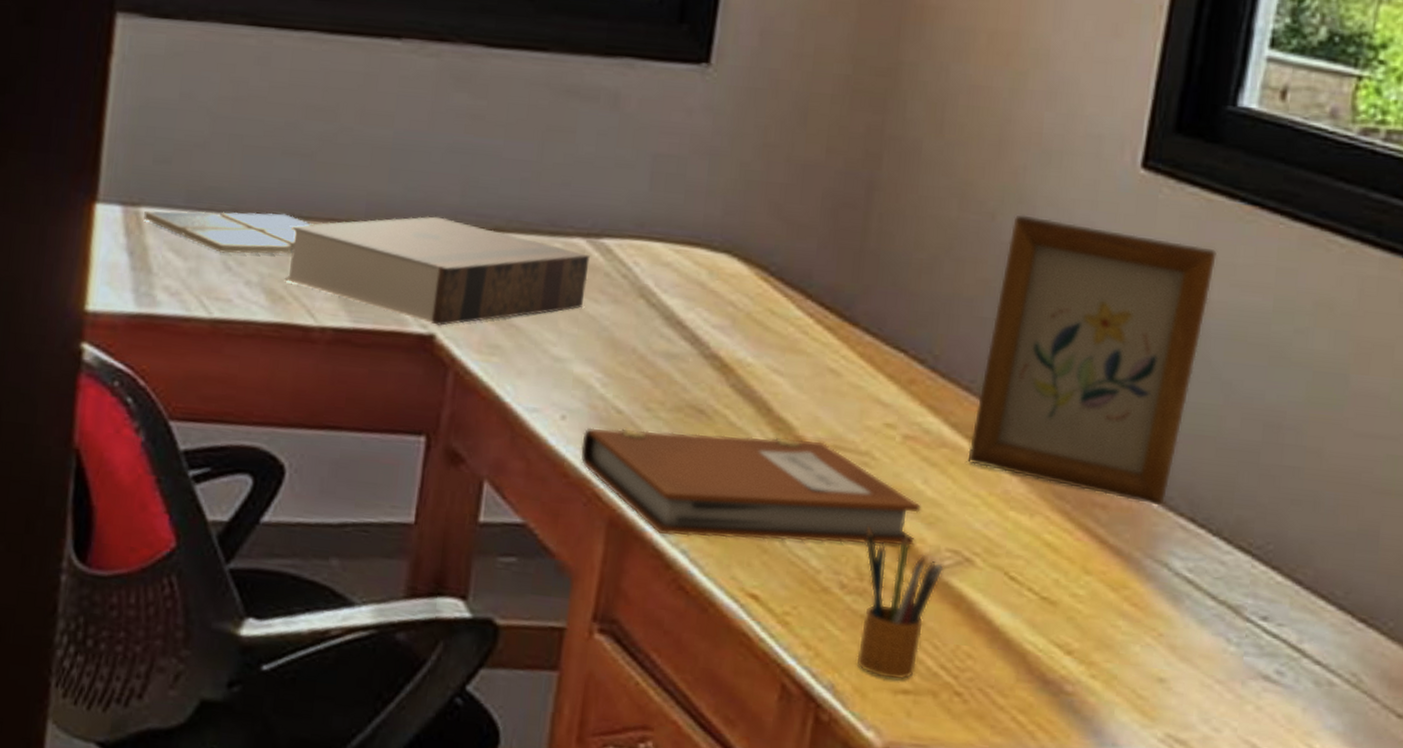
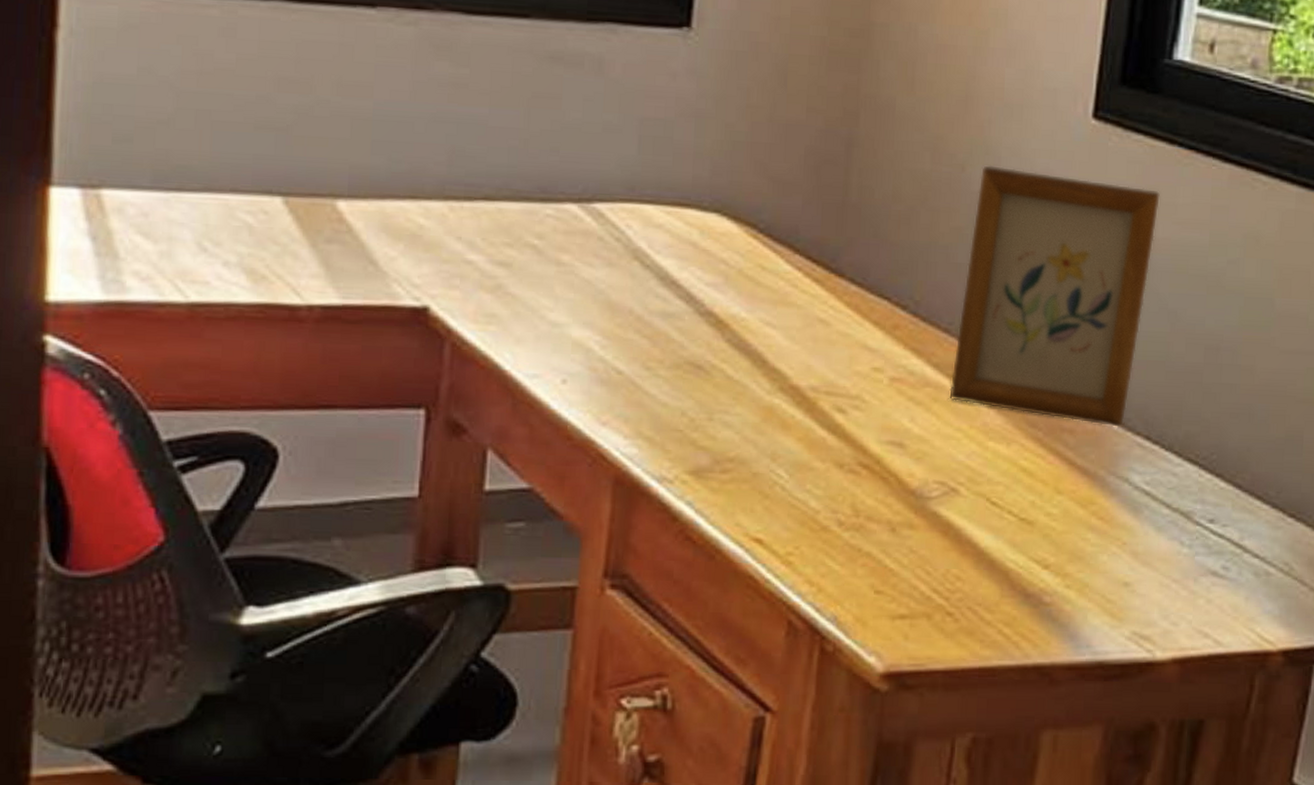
drink coaster: present [144,210,311,255] -> none [106,190,291,235]
book: present [284,216,590,326] -> none [265,187,582,297]
notebook: present [580,427,921,546] -> none [583,387,909,489]
pencil box: present [856,525,944,680] -> none [856,464,932,606]

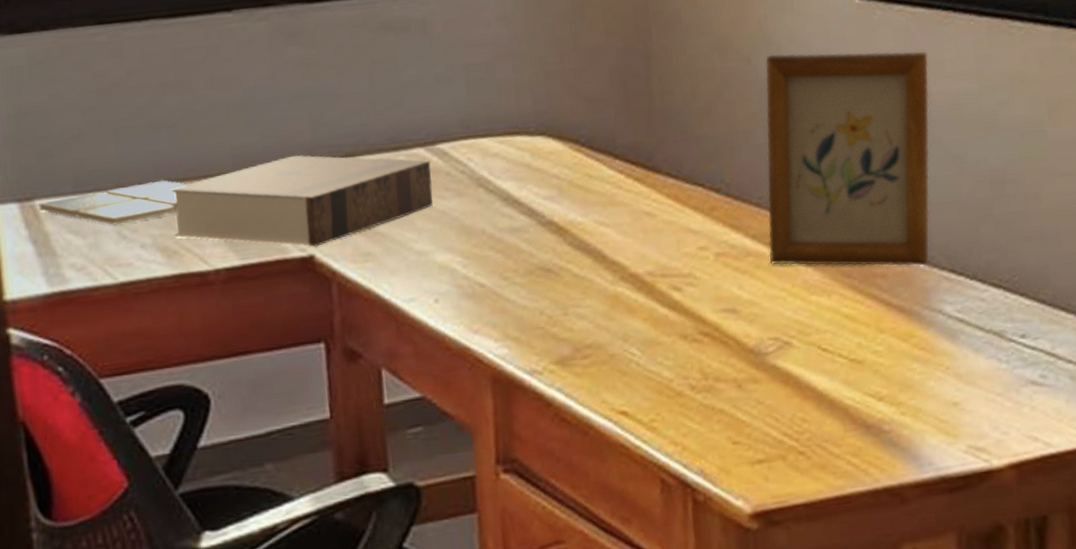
drink coaster: none [106,190,291,235] -> present [39,180,188,225]
book: none [265,187,582,297] -> present [169,154,433,247]

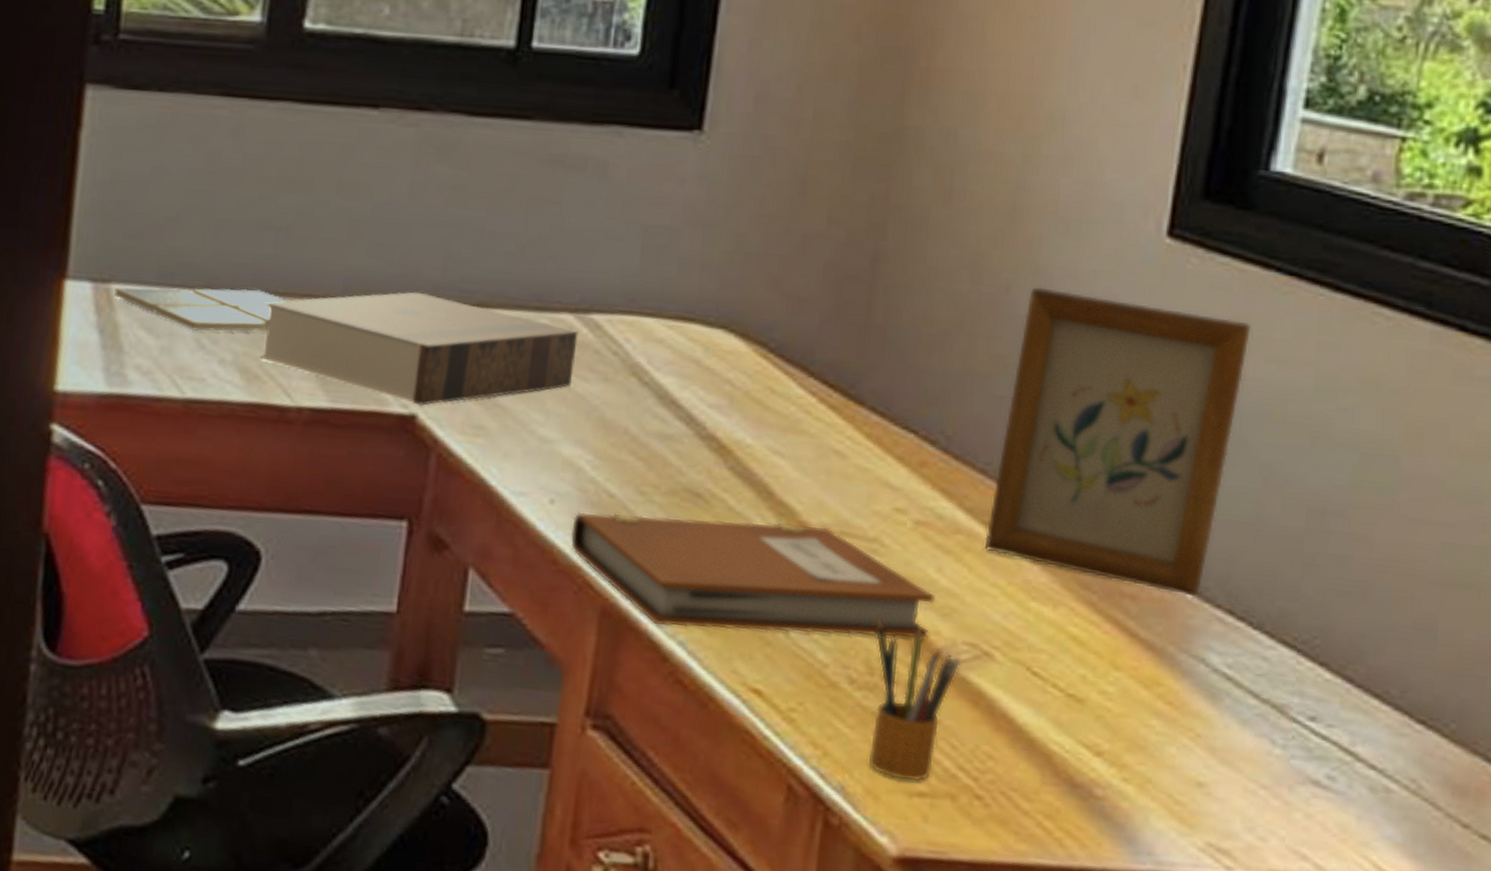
notebook: none [456,273,743,379] -> present [570,512,935,638]
pencil box: none [702,333,770,455] -> present [868,616,961,782]

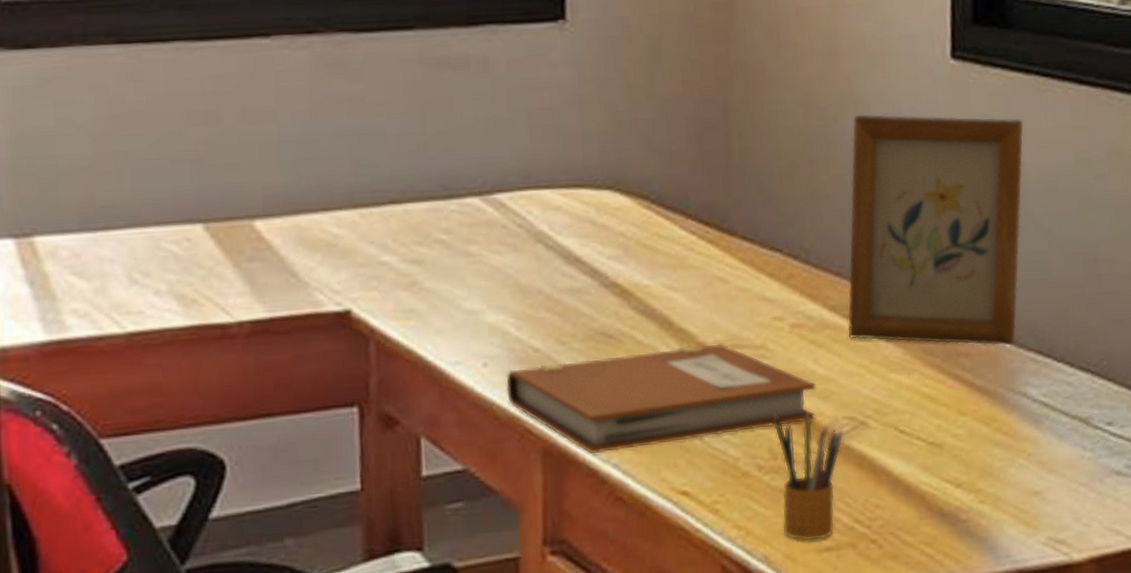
drink coaster: present [114,287,287,332] -> none [39,220,211,268]
book: present [259,291,578,405] -> none [190,198,487,301]

